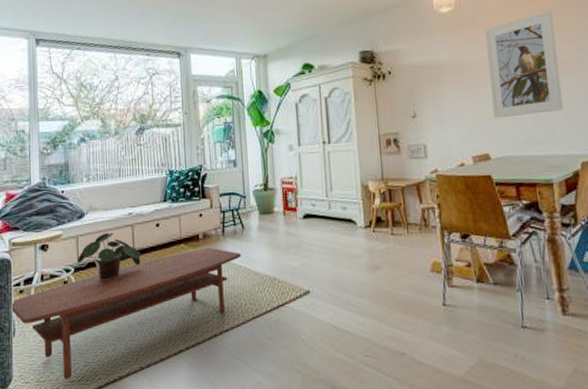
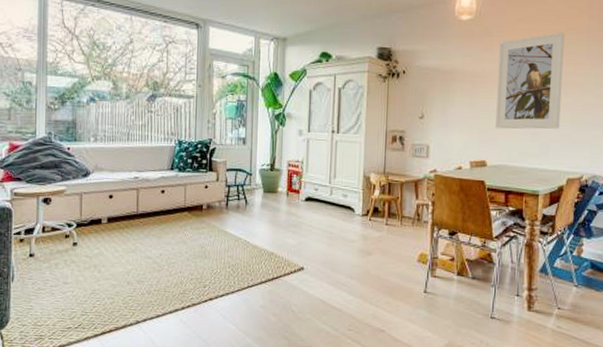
coffee table: present [10,247,241,379] -> none [10,217,242,326]
potted plant: present [77,232,141,280] -> none [79,193,144,238]

